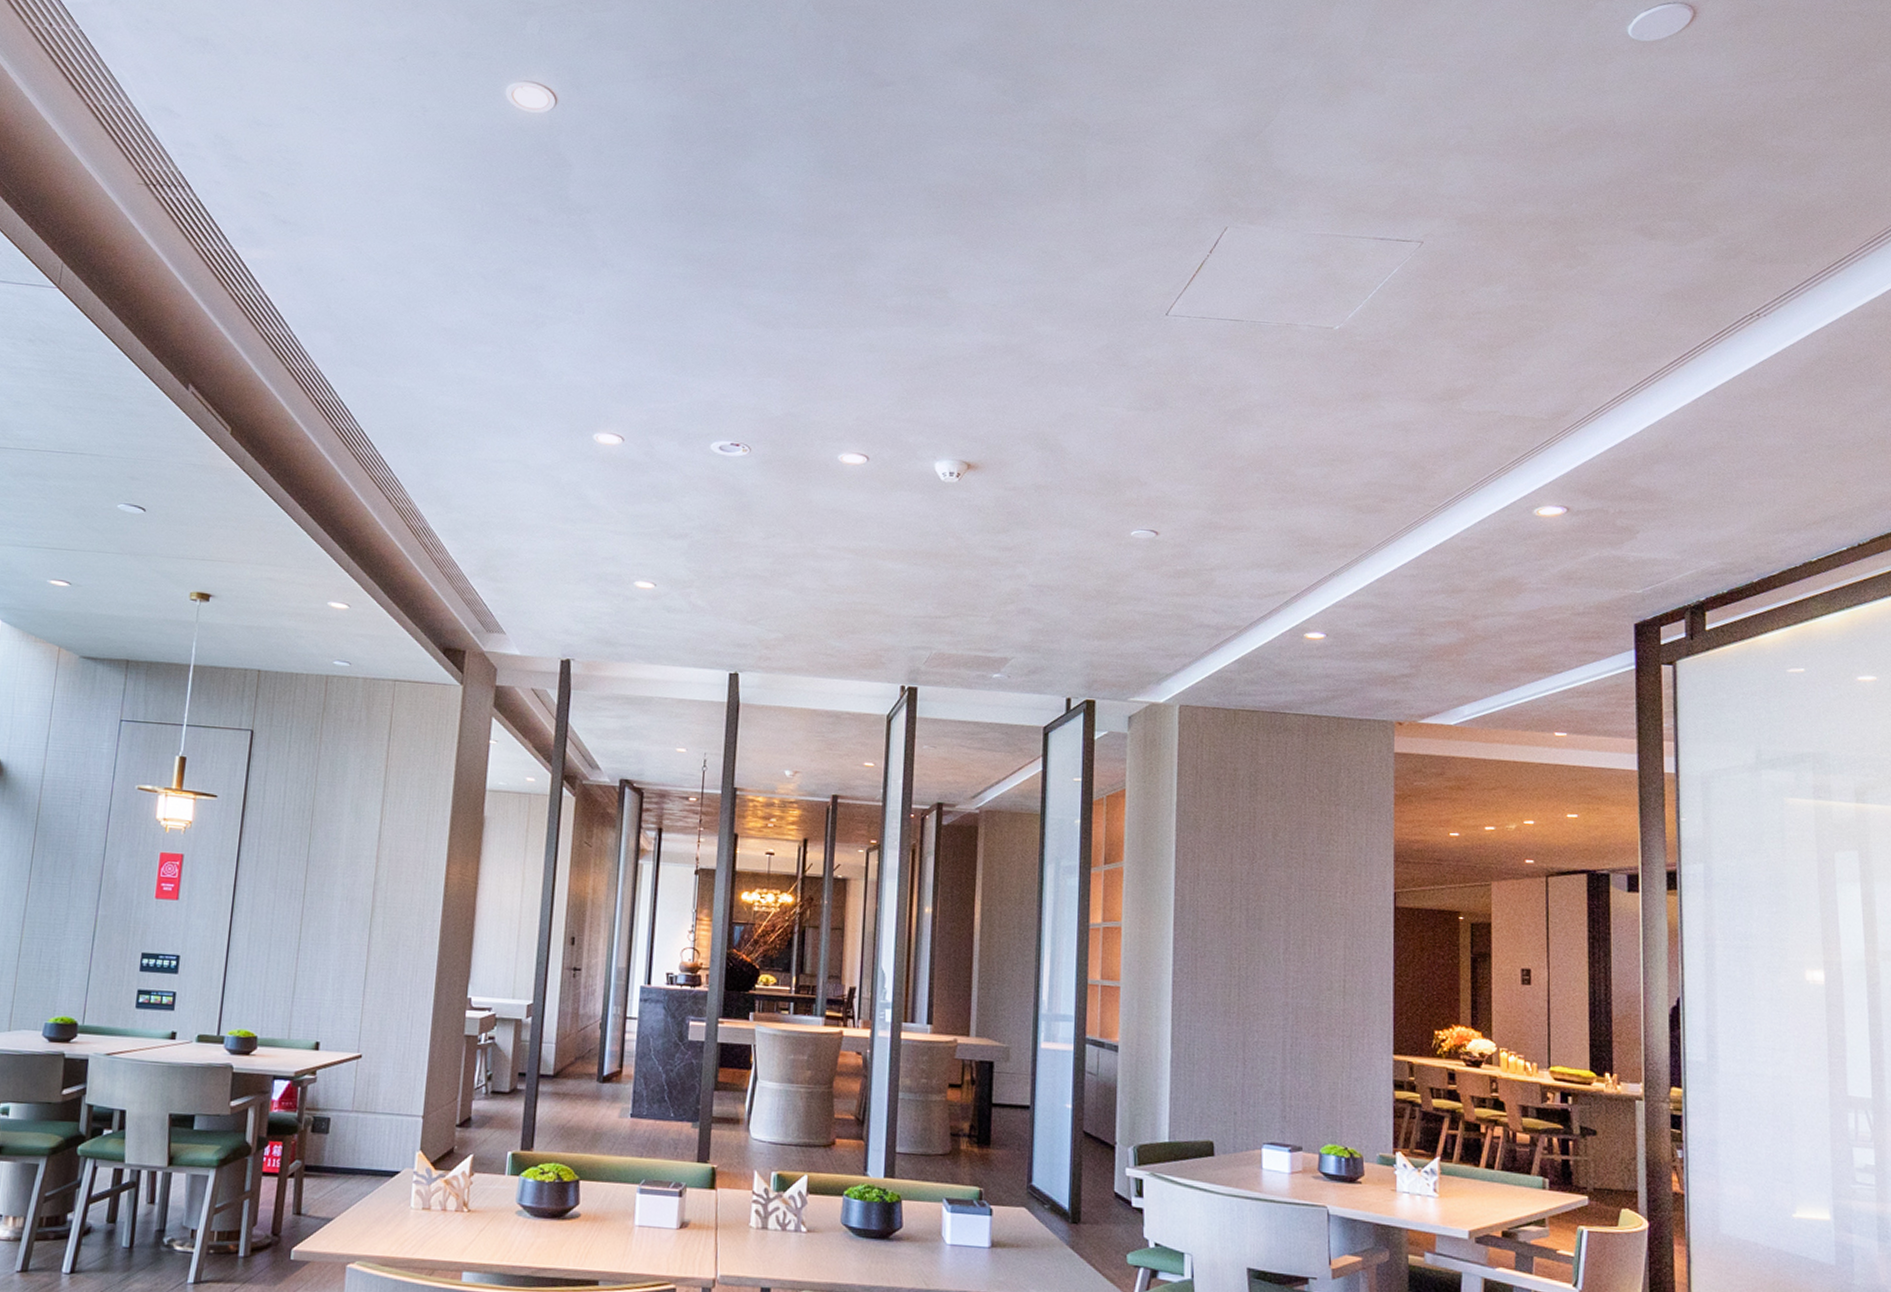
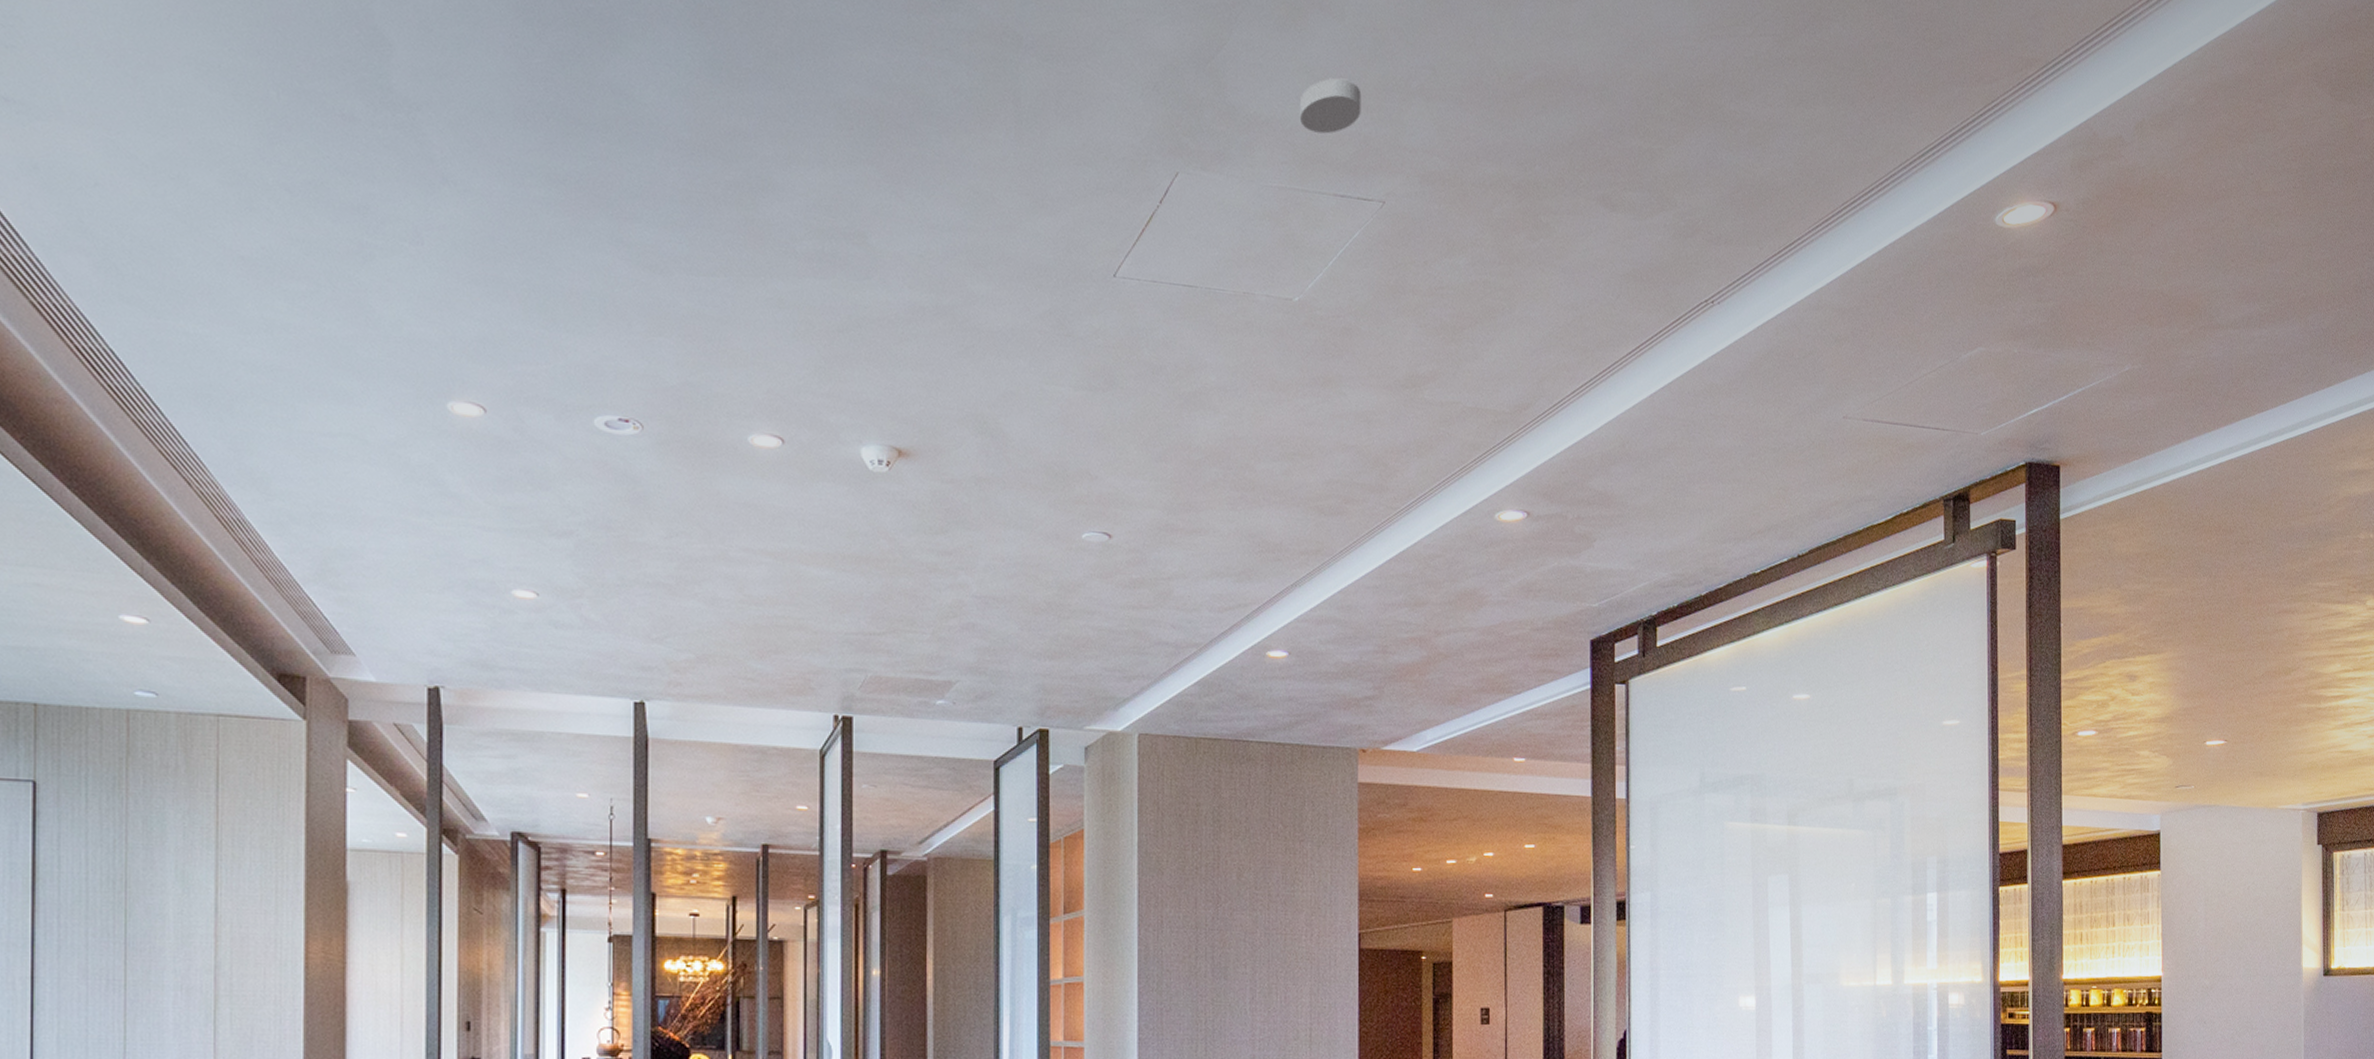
smoke detector: none [1342,141,1401,188] -> present [1300,78,1362,134]

